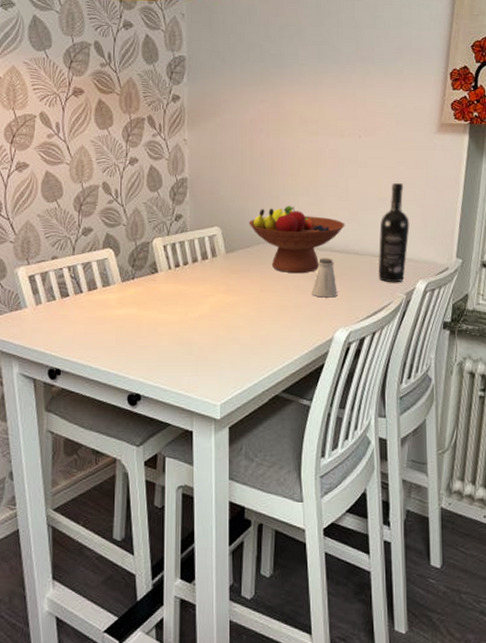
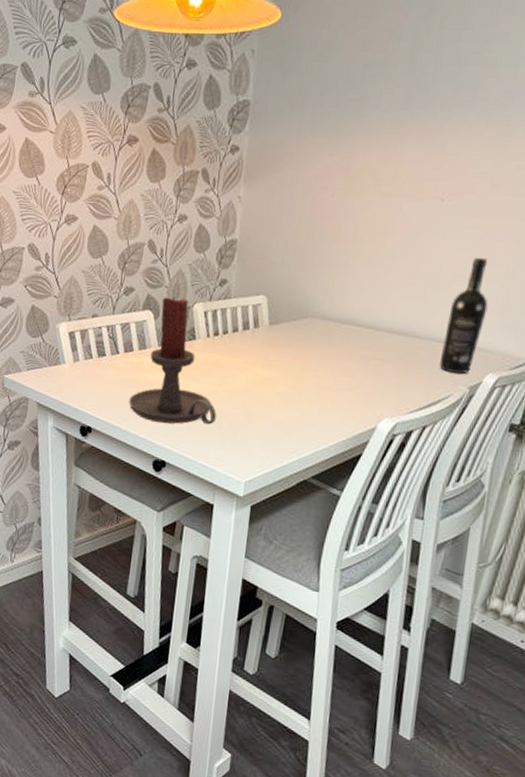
candle holder: none [97,233,186,356] -> present [129,296,217,425]
fruit bowl: present [249,206,345,274] -> none [298,277,409,354]
saltshaker: present [311,258,338,298] -> none [358,338,390,384]

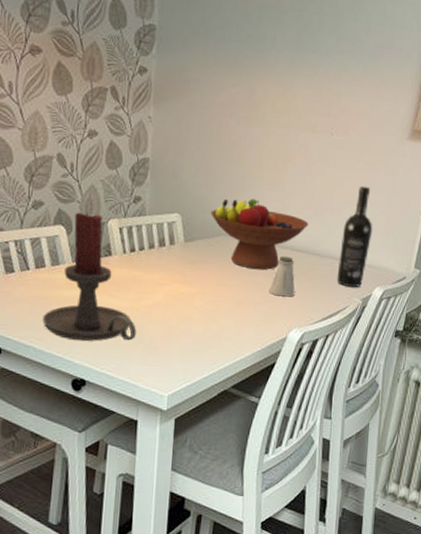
fruit bowl: none [298,277,409,354] -> present [210,199,309,270]
saltshaker: none [358,338,390,384] -> present [269,256,295,297]

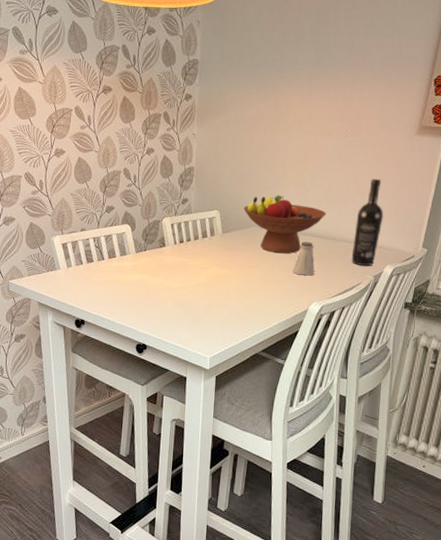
candle holder: present [42,212,136,341] -> none [114,213,185,314]

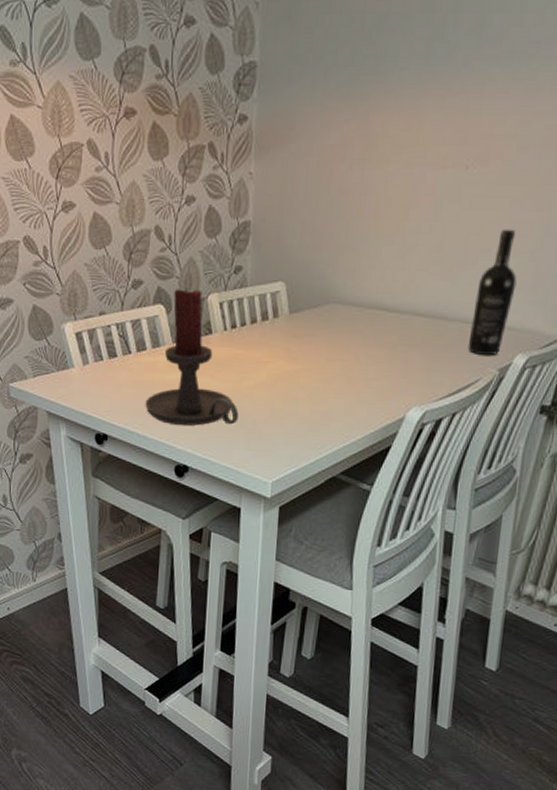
candle holder: none [114,213,185,314] -> present [145,288,238,426]
fruit bowl: present [243,195,326,254] -> none [318,257,435,341]
saltshaker: present [292,241,315,276] -> none [385,322,416,371]

